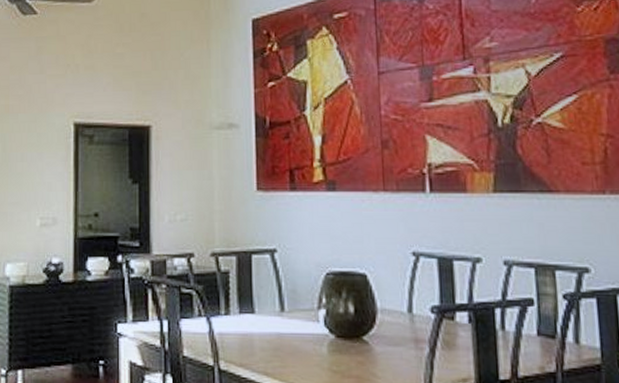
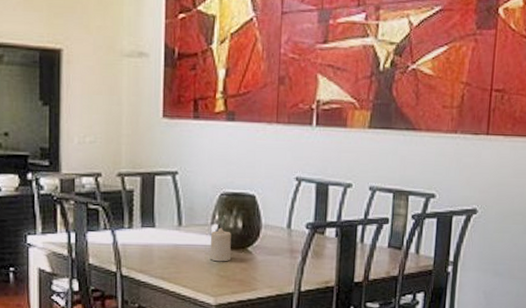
candle: none [318,312,345,354] -> present [209,227,232,262]

